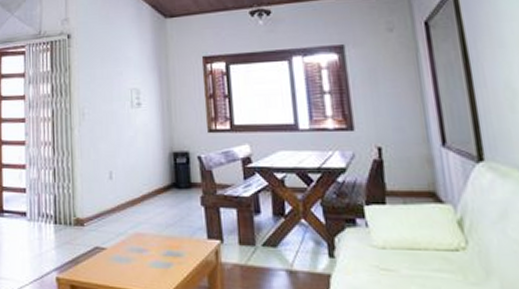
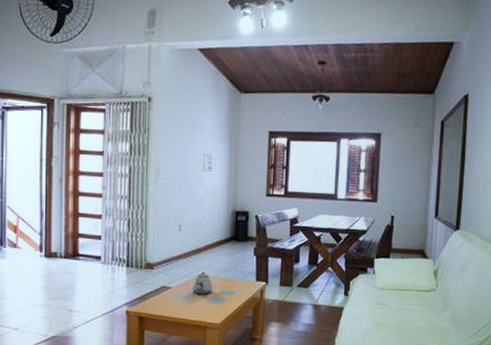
teapot: none [131,228,155,257] -> present [193,271,213,295]

